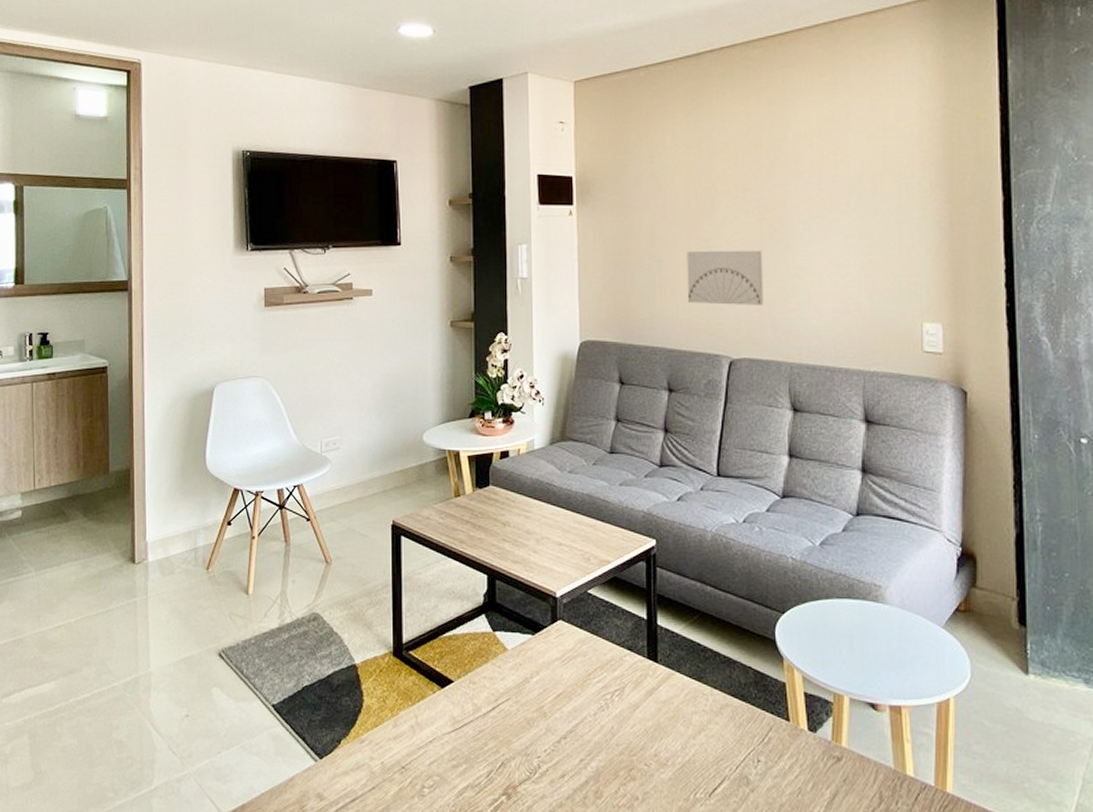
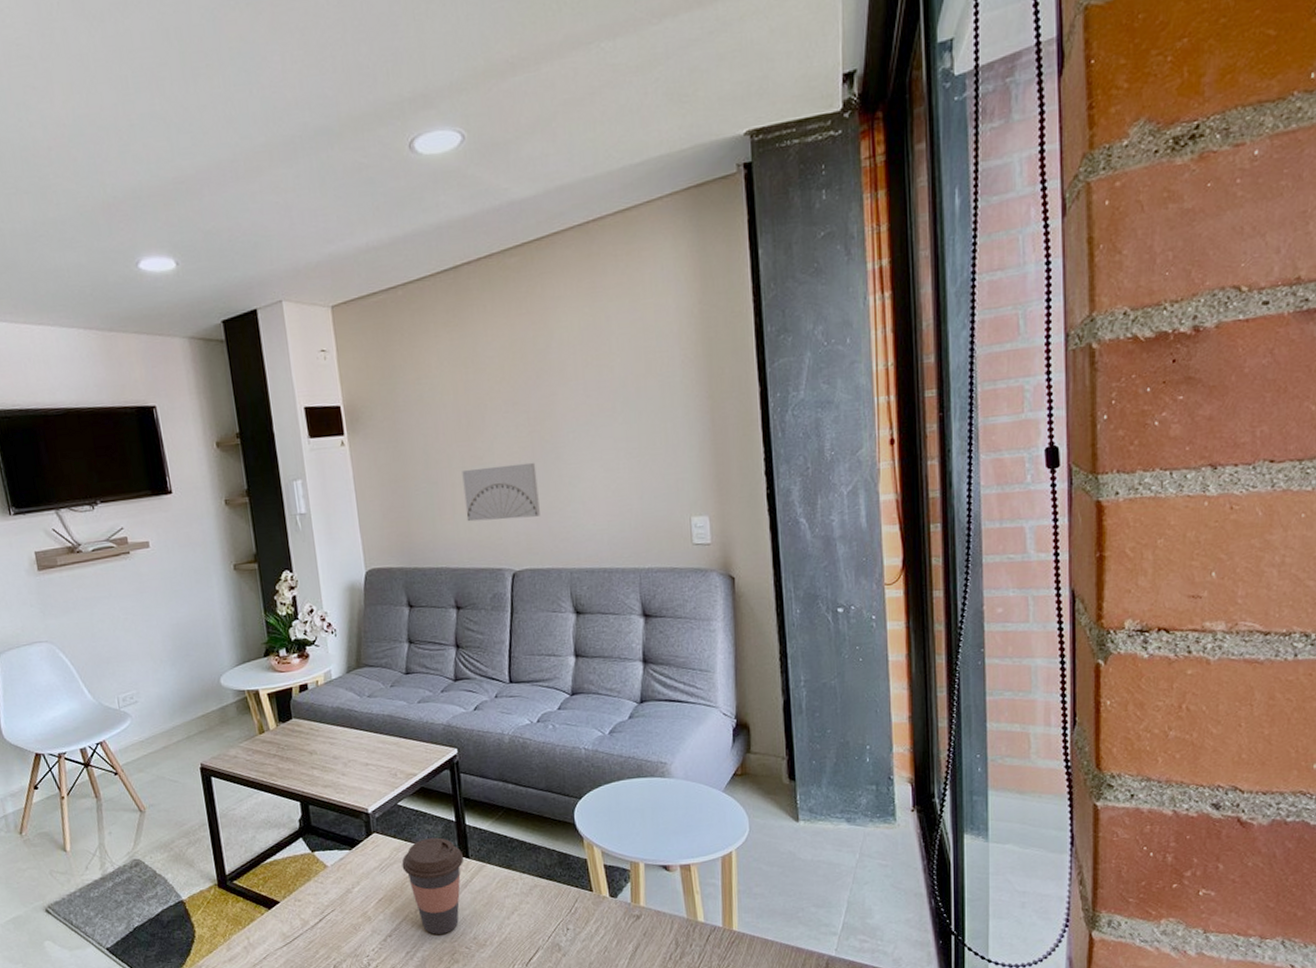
coffee cup: none [585,634,652,745] -> present [401,837,464,934]

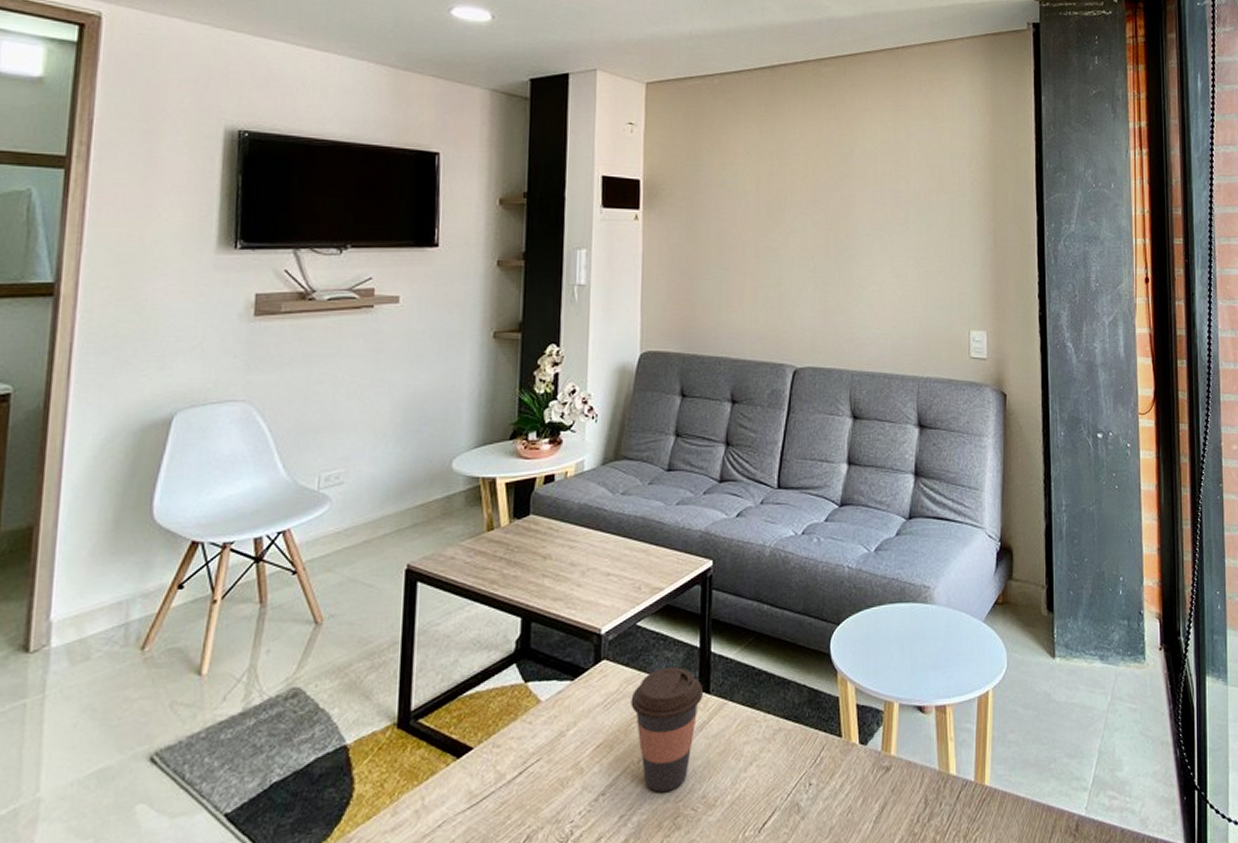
wall art: present [462,462,540,522] -> none [754,259,828,314]

